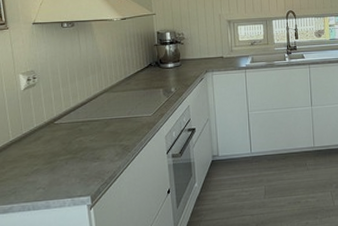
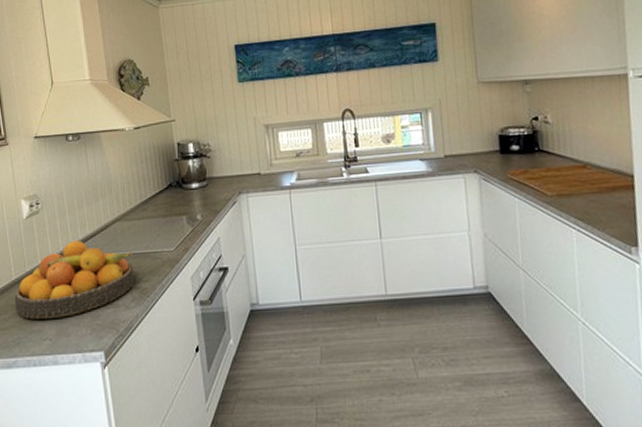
fruit bowl: none [11,108,118,173] -> present [14,240,134,319]

